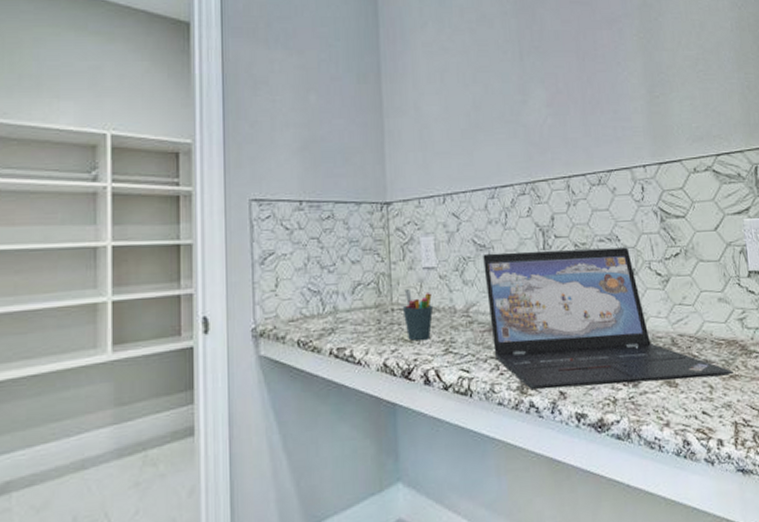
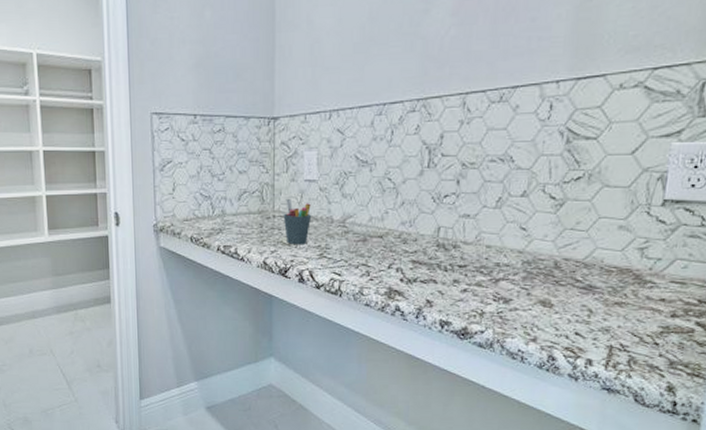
laptop: present [483,247,734,390] -> none [364,169,620,302]

